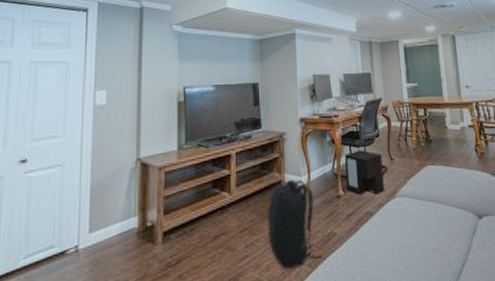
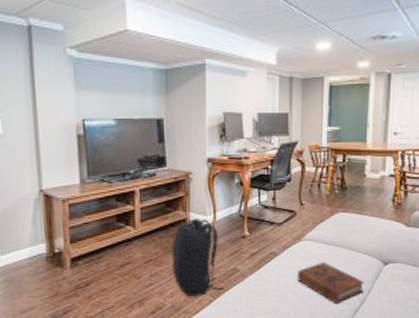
speaker: present [344,150,385,195] -> none [252,193,291,237]
book: none [394,218,464,267] -> present [296,261,364,305]

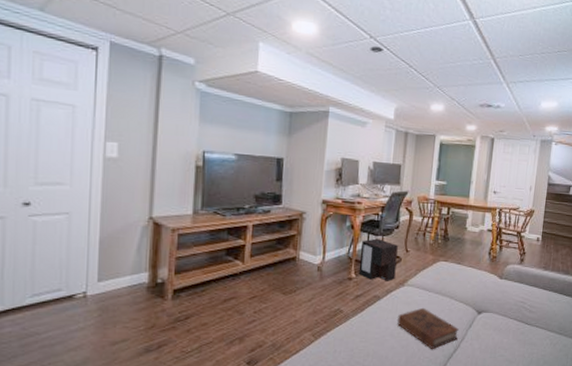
backpack: present [171,218,224,297] -> none [276,257,327,336]
speaker: none [252,193,291,237] -> present [358,238,398,281]

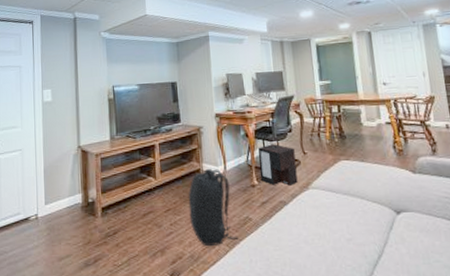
backpack: none [276,257,327,336] -> present [188,168,239,247]
book: present [396,307,459,350] -> none [308,210,380,257]

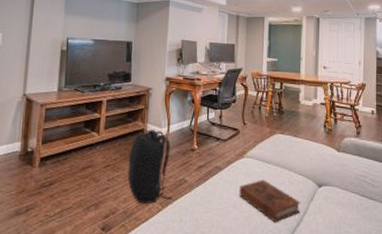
speaker: present [258,144,298,186] -> none [200,112,236,153]
book: none [308,210,380,257] -> present [238,179,300,223]

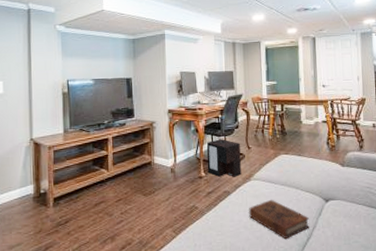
backpack: present [127,129,173,205] -> none [139,161,185,233]
speaker: none [200,112,236,153] -> present [206,139,241,177]

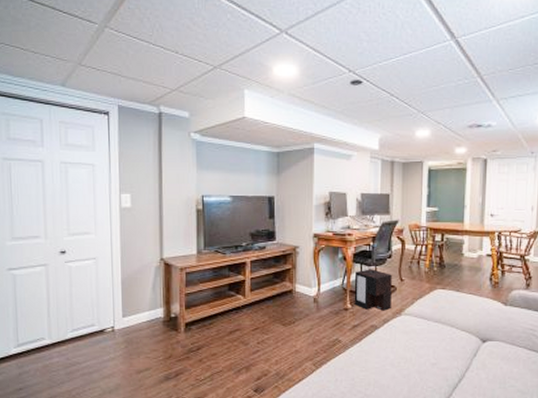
book: present [248,199,309,240] -> none [396,336,462,380]

